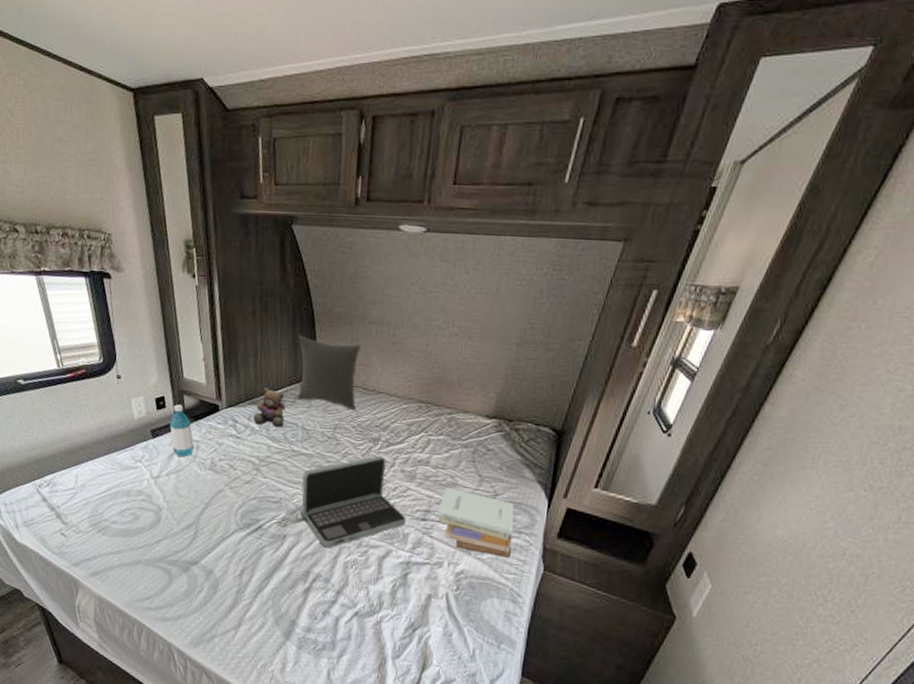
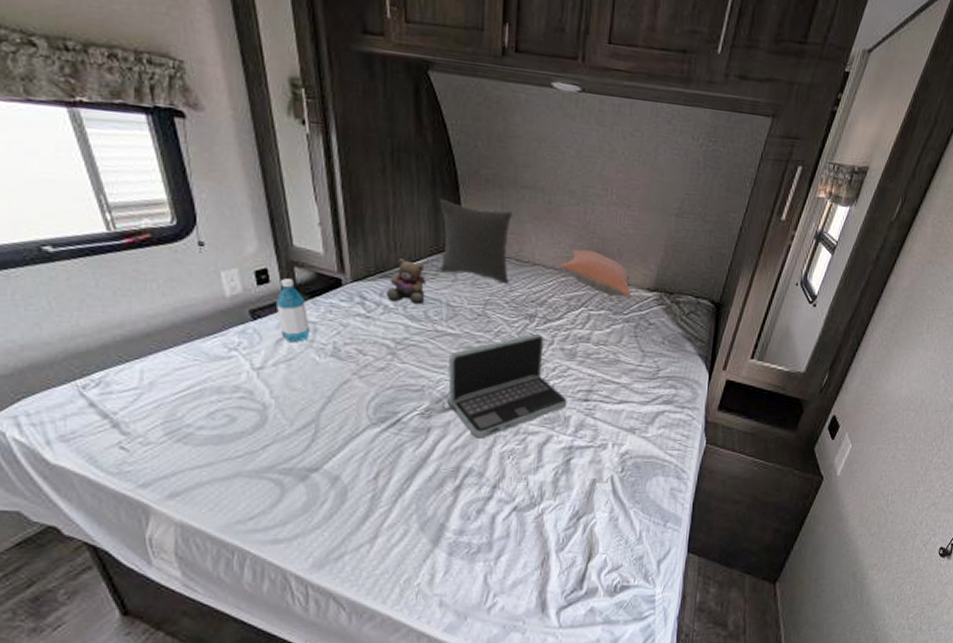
pillow: none [402,378,472,424] -> present [559,249,632,298]
books: present [437,487,515,558] -> none [600,365,677,434]

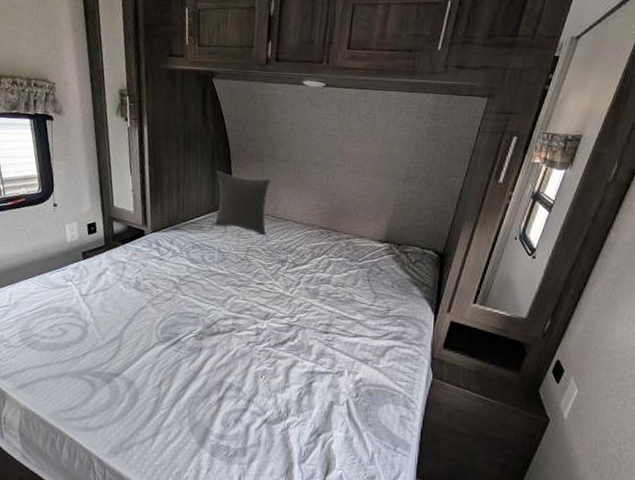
water bottle: present [275,278,311,343] -> none [99,230,121,277]
teddy bear: present [386,258,427,305] -> none [175,215,205,251]
laptop: present [442,333,567,439] -> none [211,275,310,359]
pillow: present [559,249,632,298] -> none [306,208,366,248]

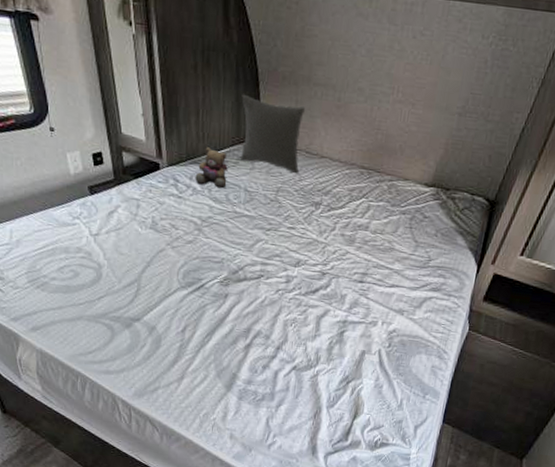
teddy bear: none [175,215,205,251] -> present [195,147,229,189]

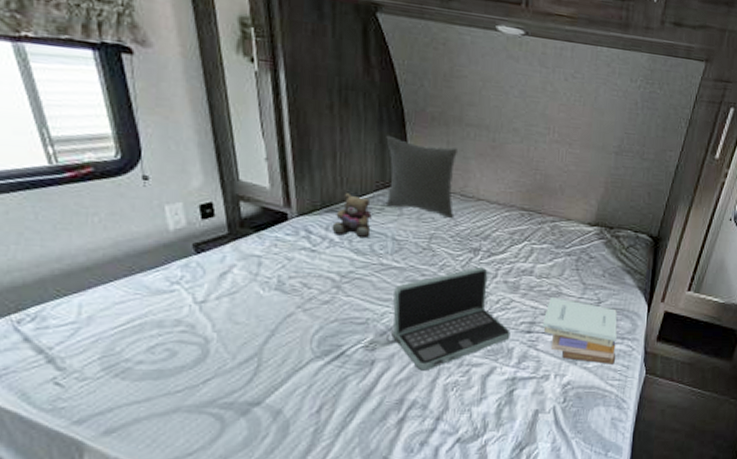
laptop: none [238,219,344,307] -> present [386,266,510,371]
books: none [374,252,446,318] -> present [542,297,618,365]

